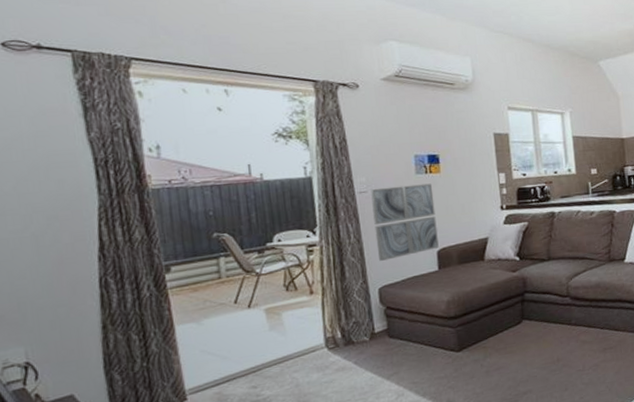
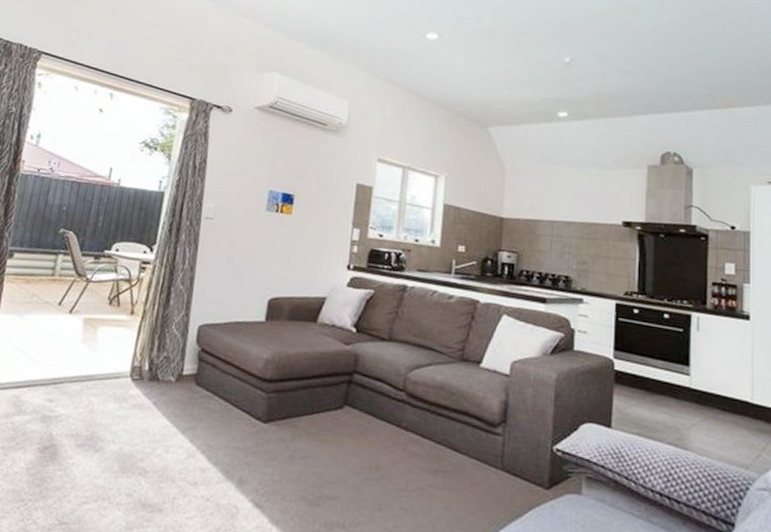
wall art: present [371,183,439,261] -> none [207,216,280,297]

